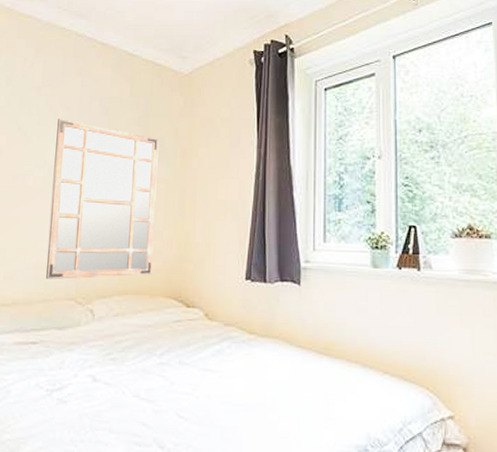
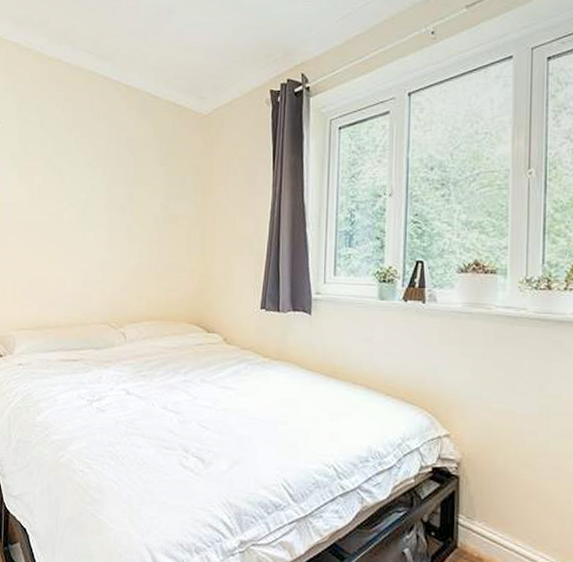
mirror: present [46,118,159,279] -> none [83,159,181,306]

